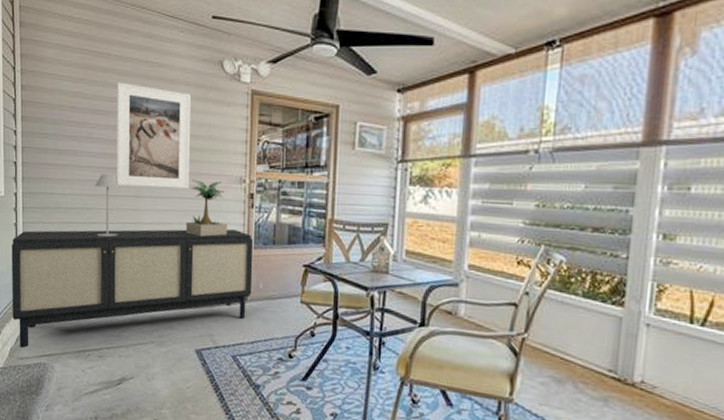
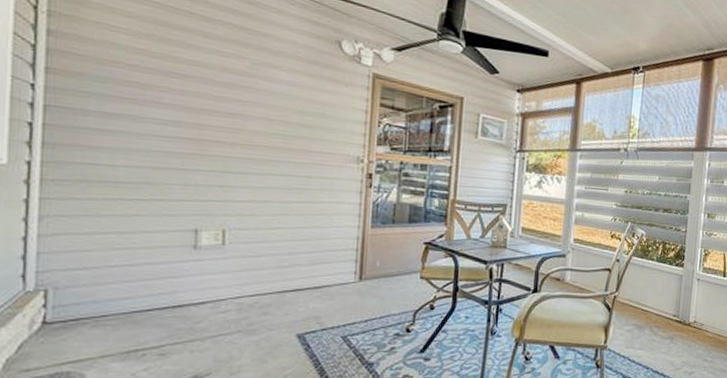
sideboard: present [12,229,254,348] -> none [13,208,371,356]
table lamp: present [94,173,120,237] -> none [162,144,201,217]
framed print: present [116,82,192,189] -> none [196,45,302,166]
potted plant: present [186,179,228,237] -> none [290,156,342,216]

